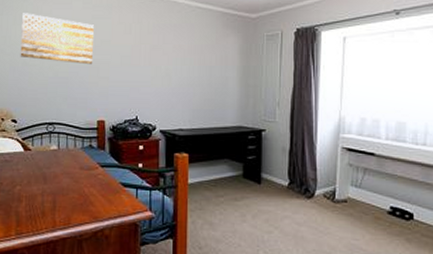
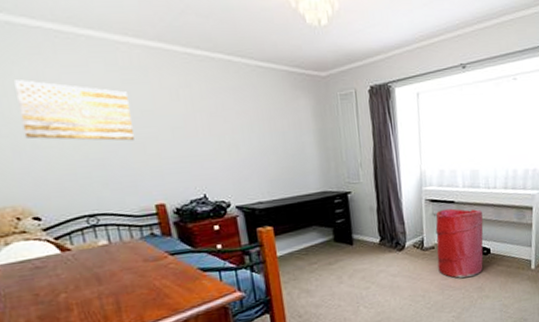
laundry hamper: none [349,161,407,242] -> present [435,208,484,278]

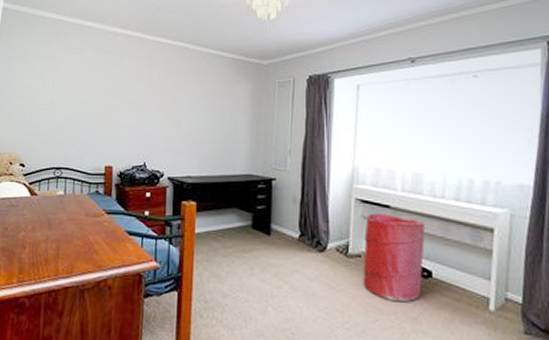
wall art: present [15,80,134,141] -> none [31,58,105,110]

